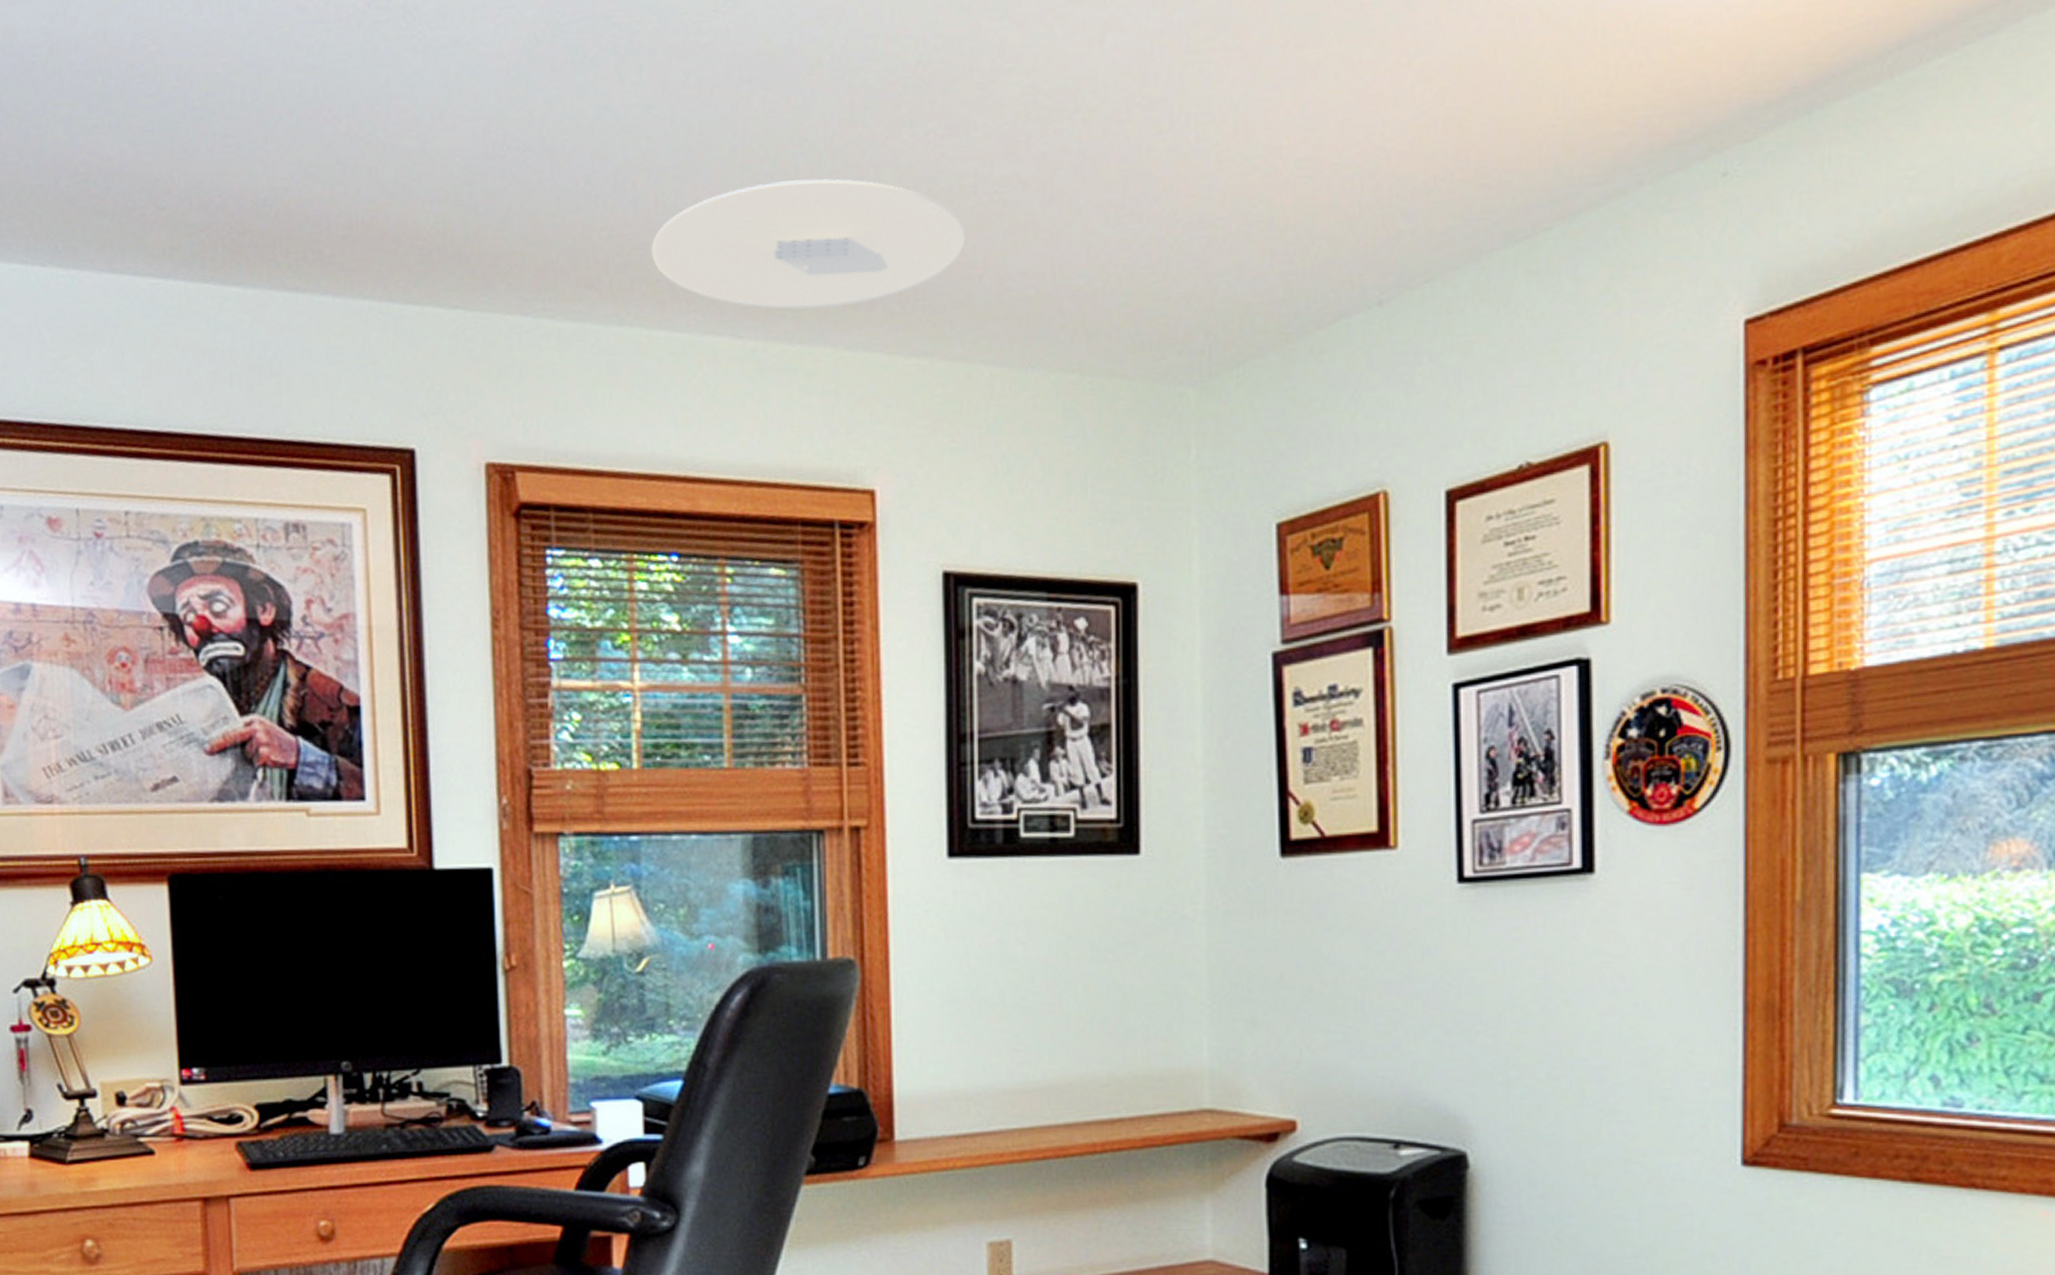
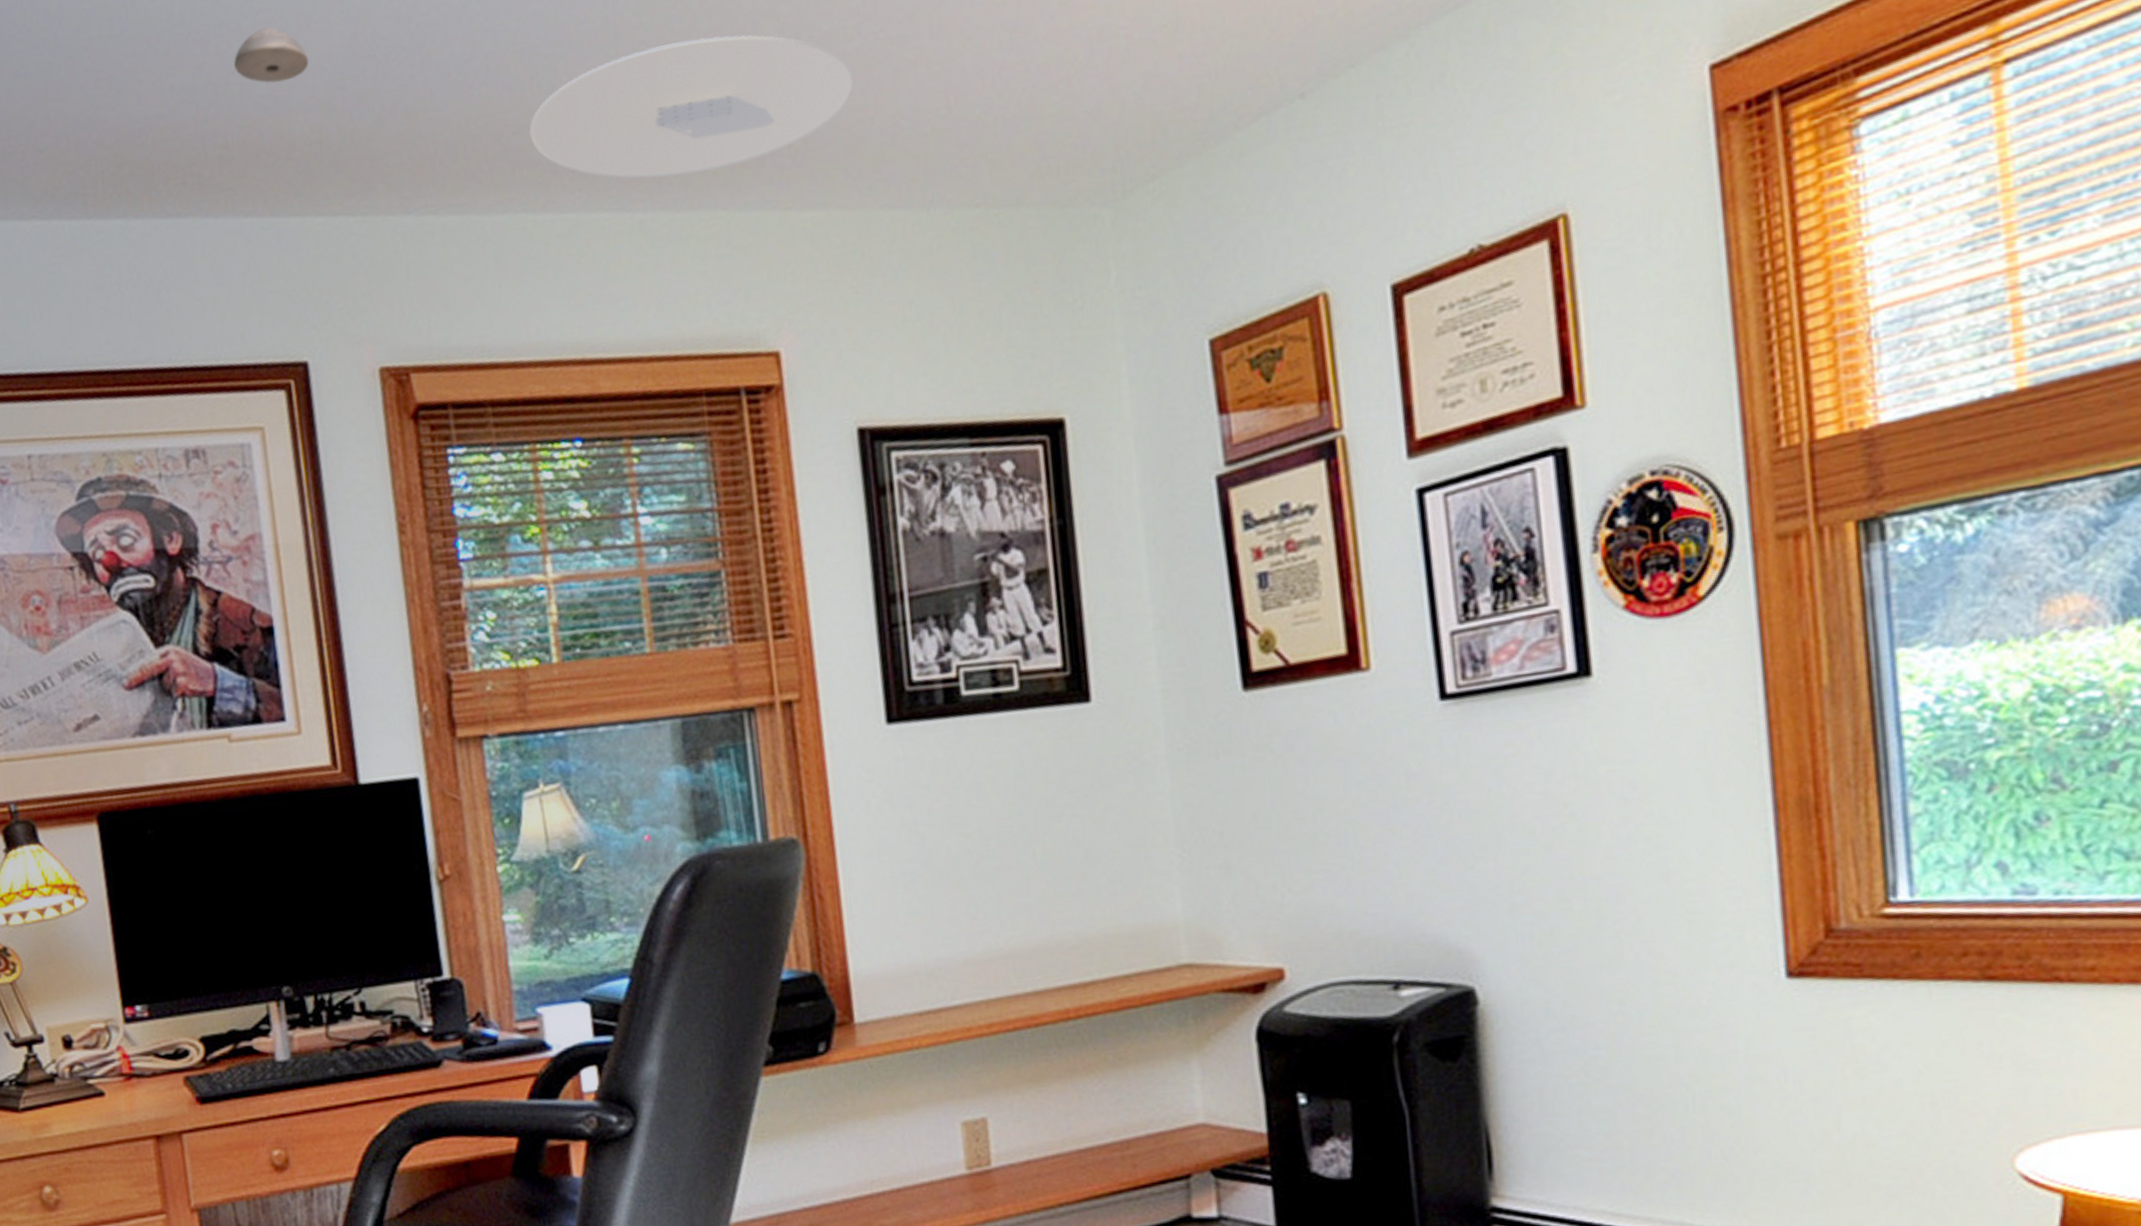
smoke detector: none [364,114,439,170] -> present [234,27,309,84]

